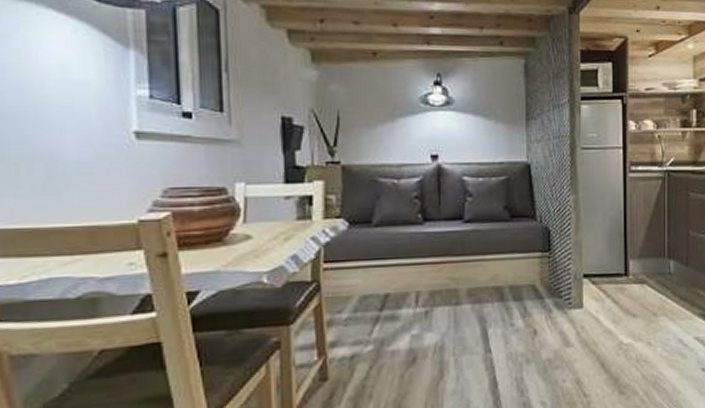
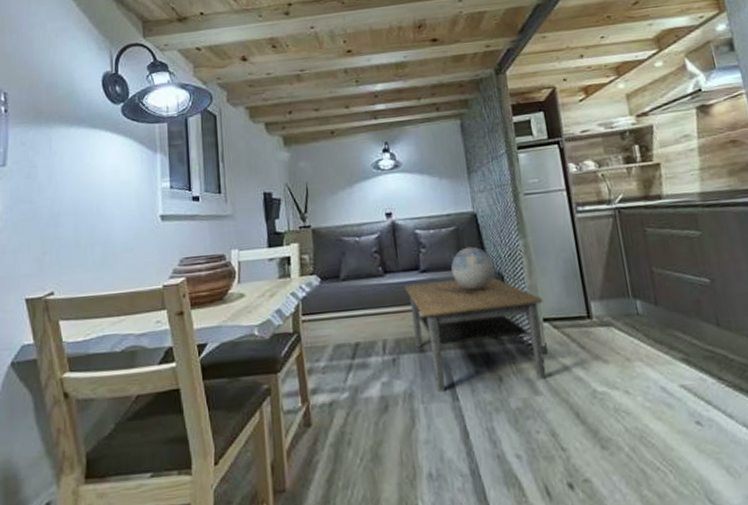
coffee table: none [445,231,586,345] -> present [404,277,547,393]
decorative sphere: none [498,198,543,244] -> present [451,246,495,291]

